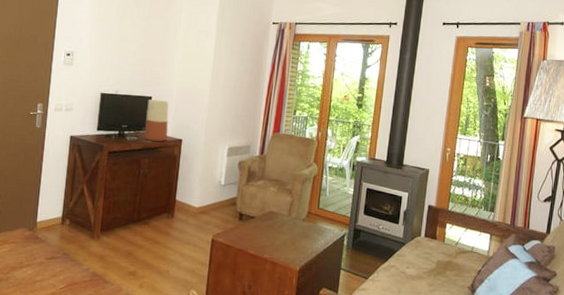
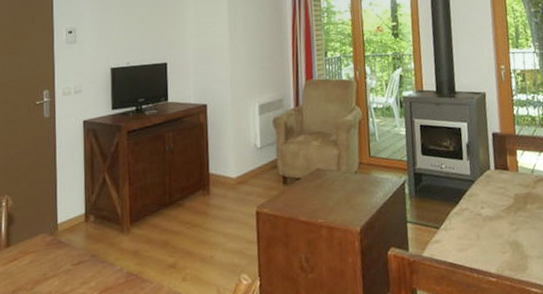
vase: present [143,99,169,142] -> none [163,64,191,112]

